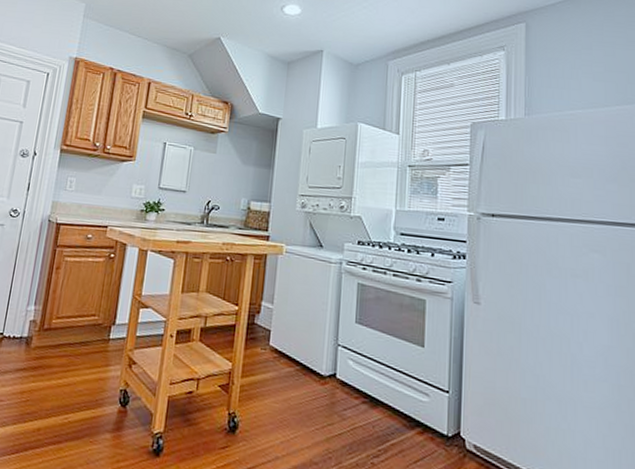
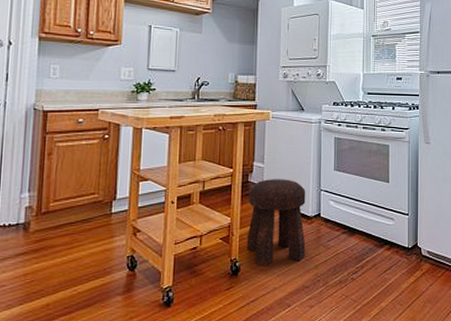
stool: none [247,323,320,429] -> present [246,179,306,267]

